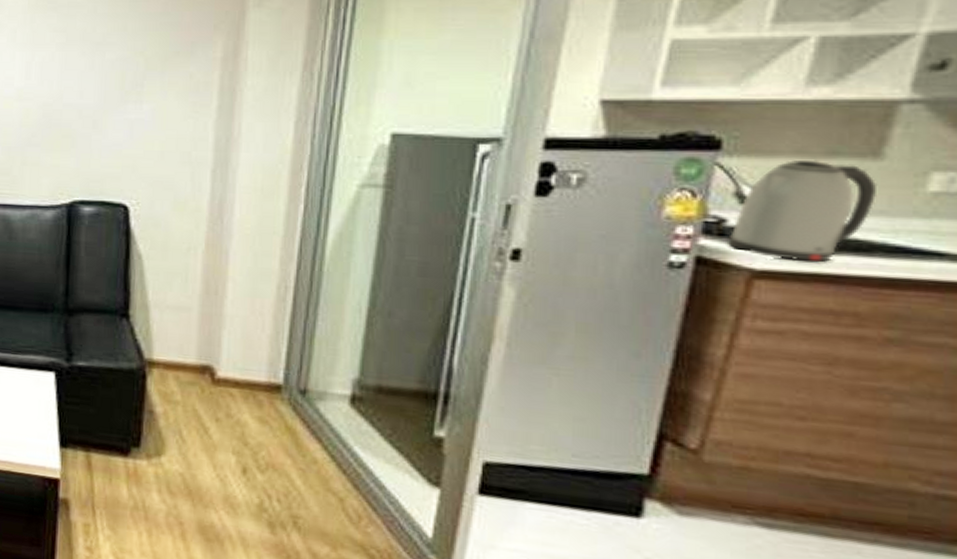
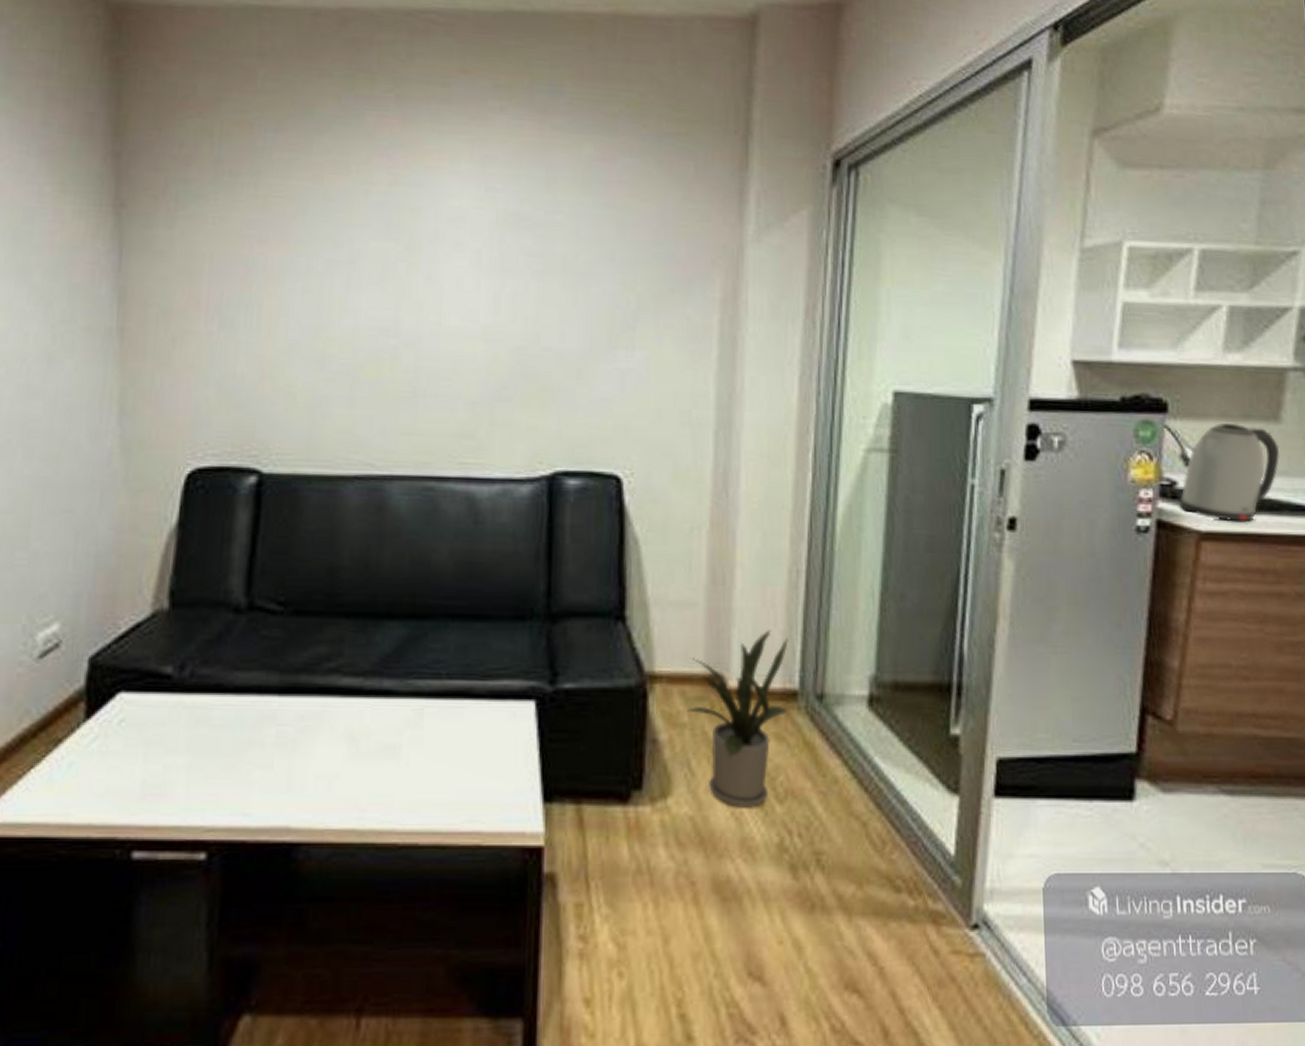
house plant: none [180,333,275,473] -> present [687,630,789,808]

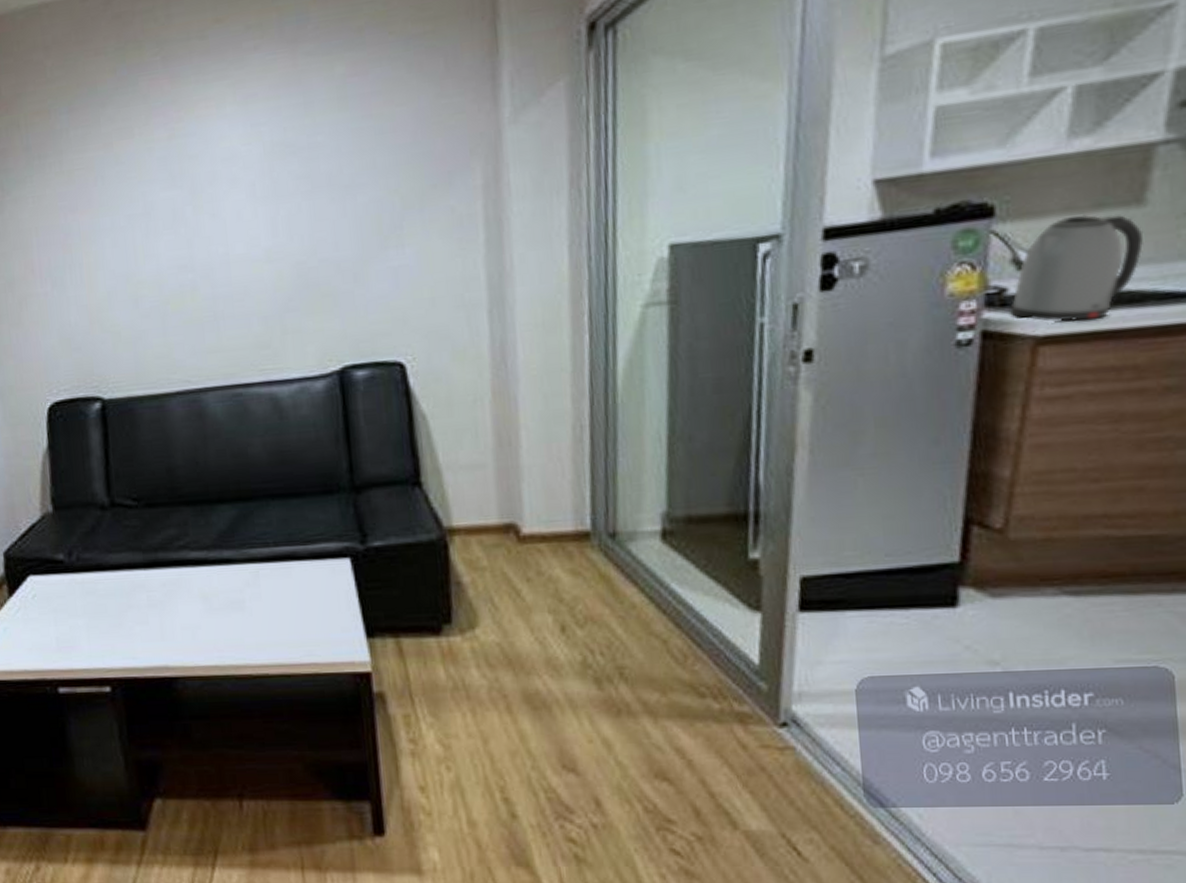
house plant: present [687,630,789,808] -> none [485,481,582,634]

